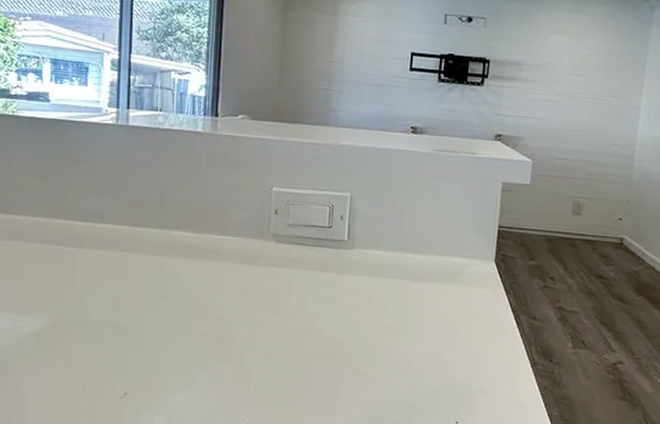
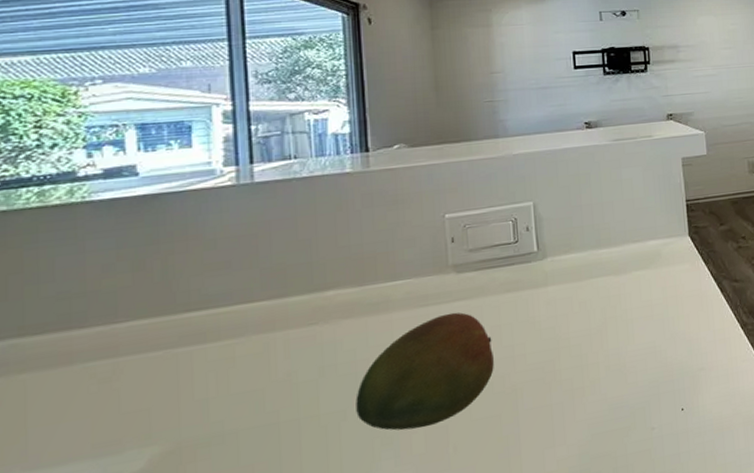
fruit: none [184,275,297,365] -> present [356,312,494,431]

